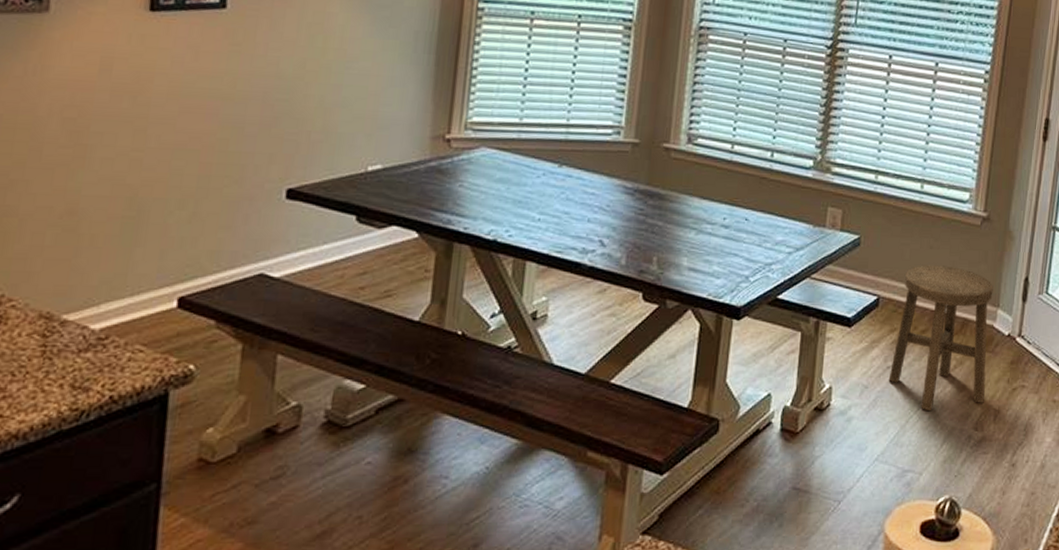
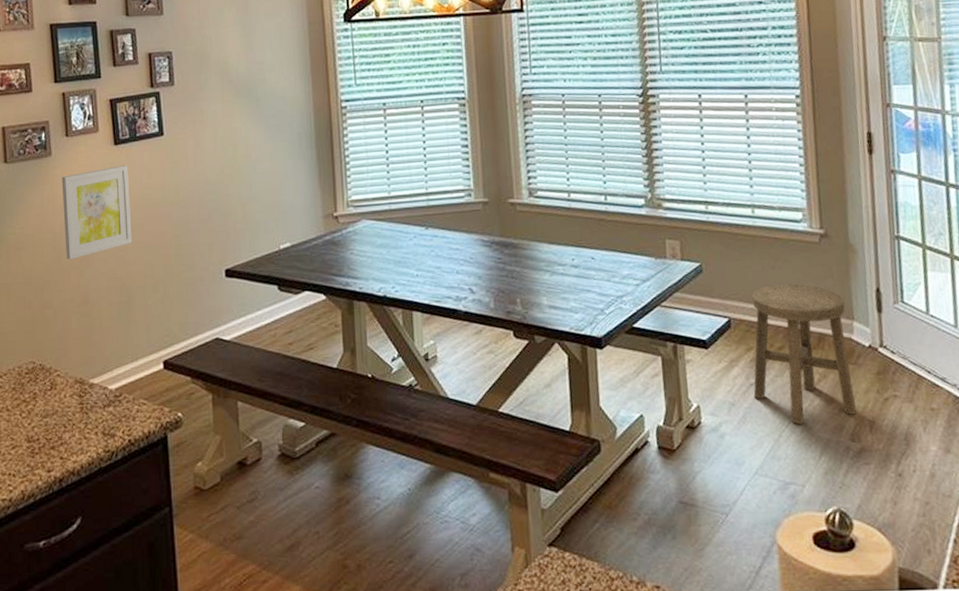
wall art: none [50,39,167,155] -> present [62,165,132,260]

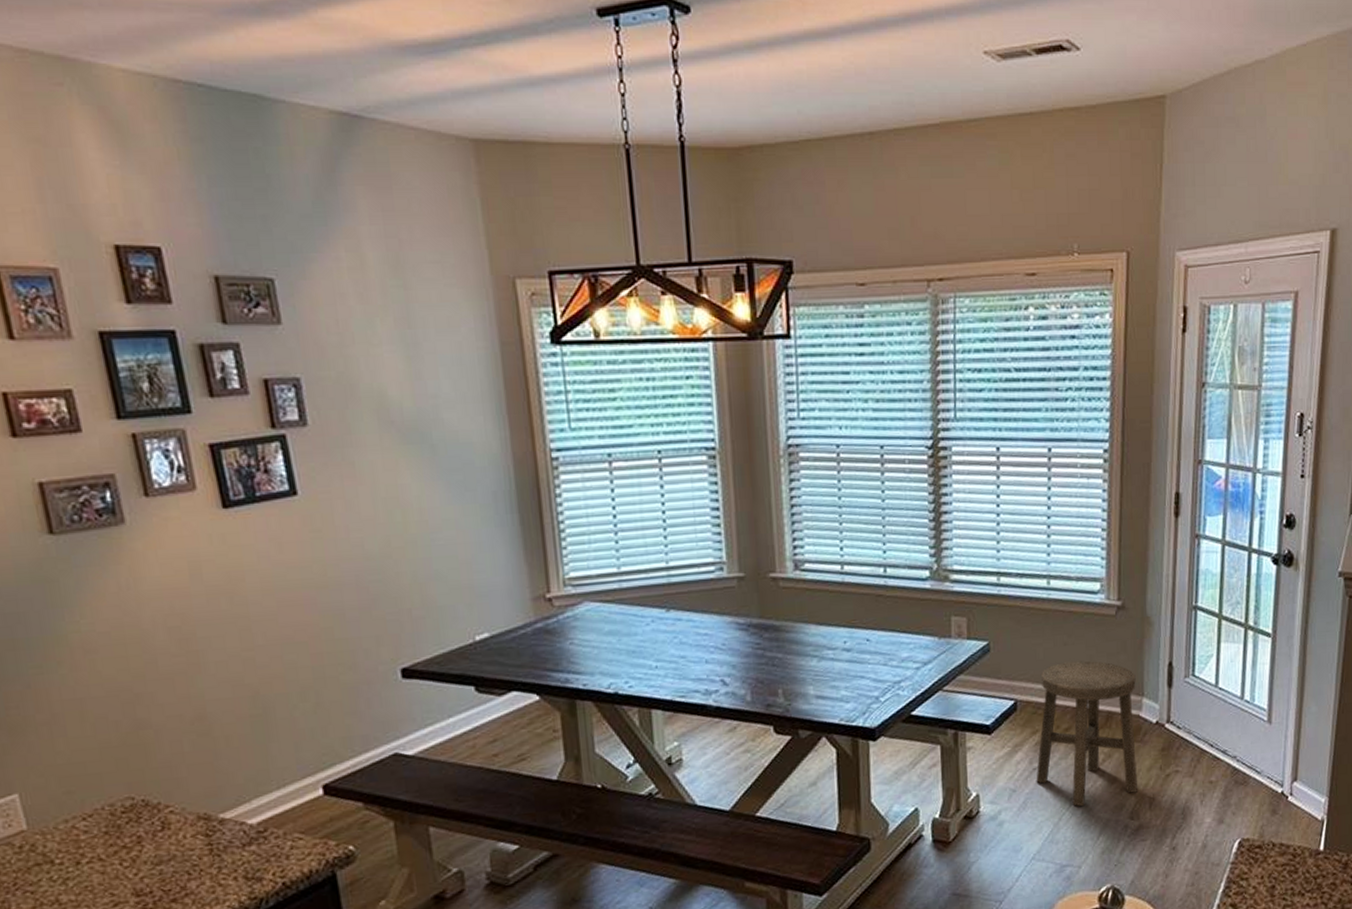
wall art: present [62,165,132,260] -> none [145,536,263,664]

